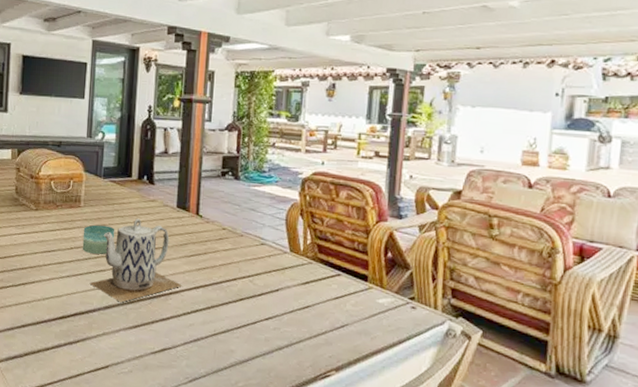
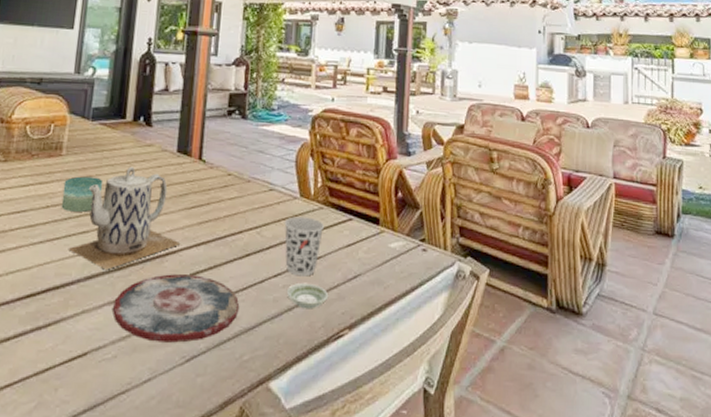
plate: none [127,310,235,367] -> present [113,274,240,343]
cup: none [275,269,314,322] -> present [284,216,325,277]
saucer: none [277,327,317,351] -> present [287,283,329,309]

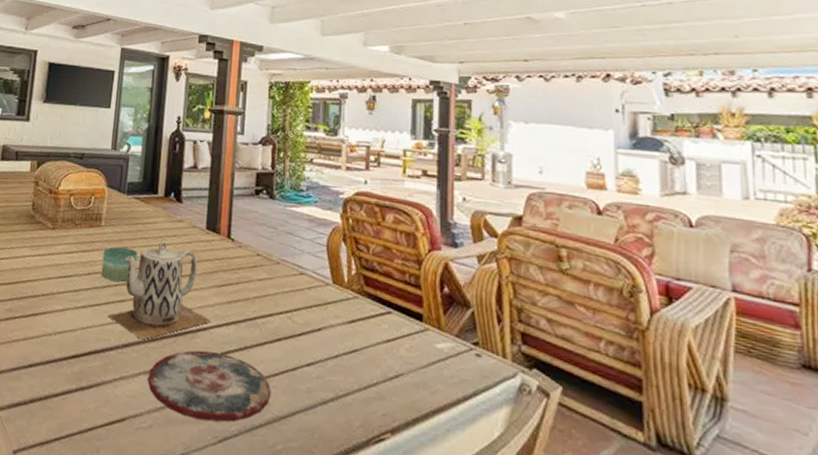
cup: present [284,216,325,277] -> none [316,304,361,370]
saucer: present [287,283,329,309] -> none [321,375,367,406]

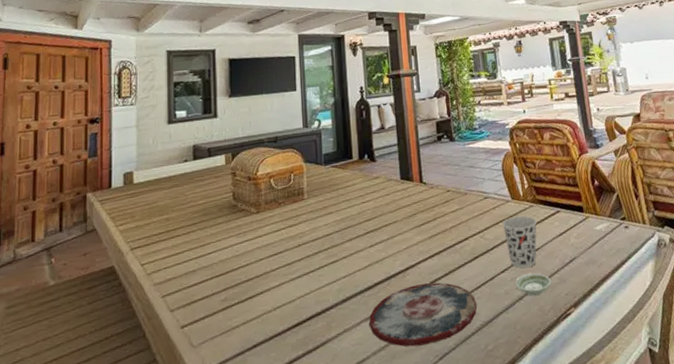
candle: present [101,247,138,282] -> none [310,213,343,246]
teapot: present [107,240,211,340] -> none [323,198,418,292]
cup: none [316,304,361,370] -> present [502,216,538,269]
saucer: none [321,375,367,406] -> present [515,273,552,296]

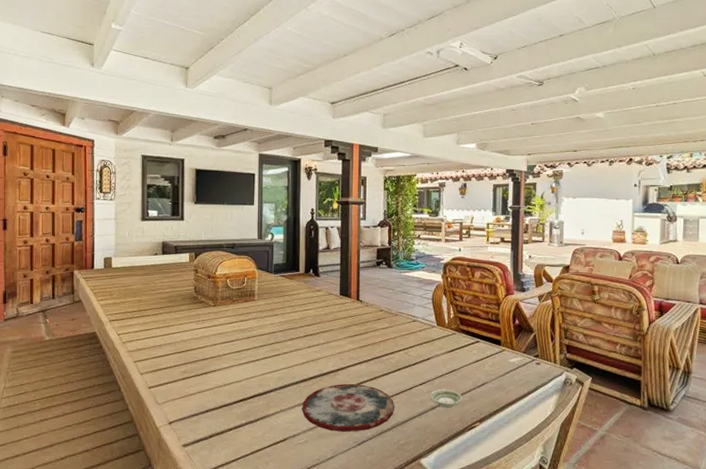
cup: present [502,216,538,269] -> none [425,340,458,385]

